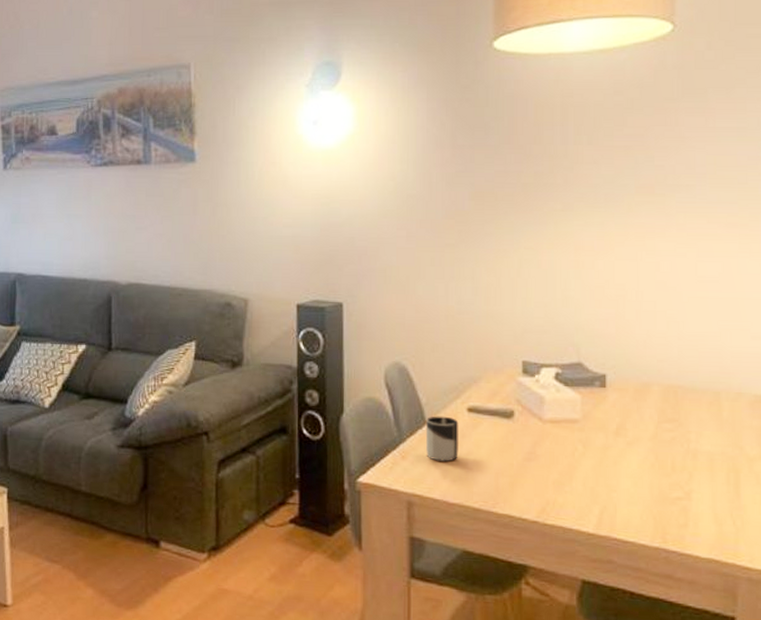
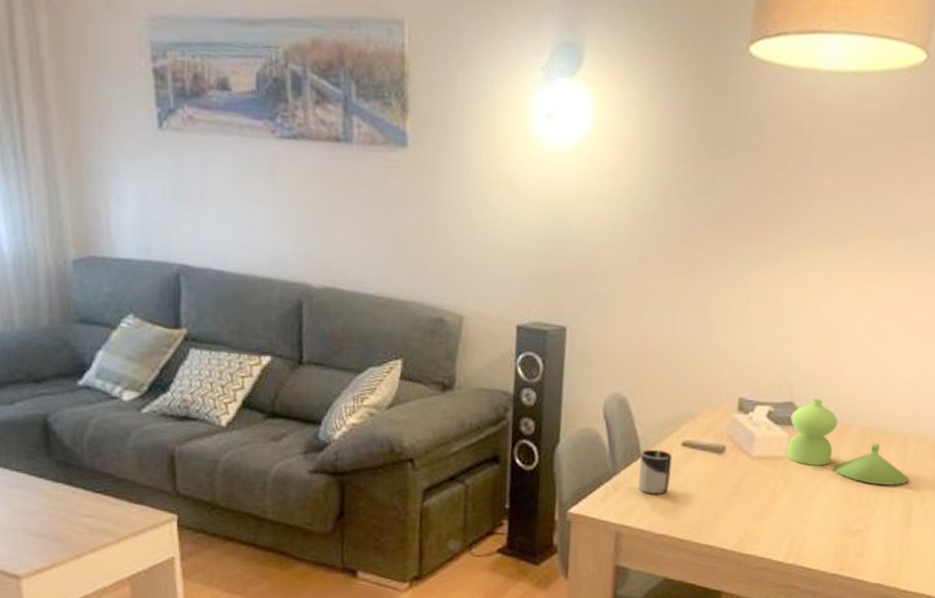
vase: none [581,358,729,448] -> present [787,398,909,486]

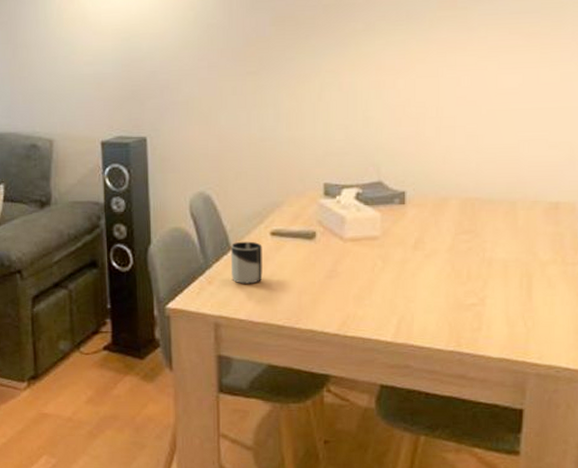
vase: present [787,398,909,486] -> none [381,175,523,256]

